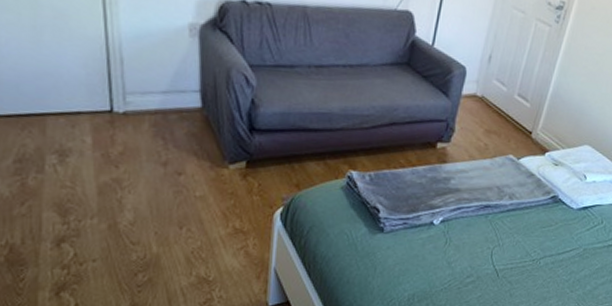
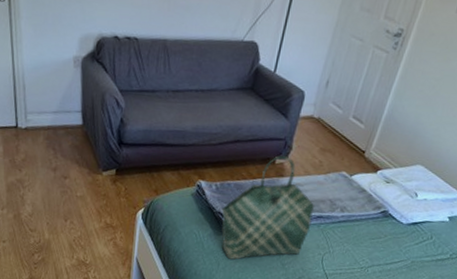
tote bag: none [377,139,482,262] -> present [221,156,315,260]

